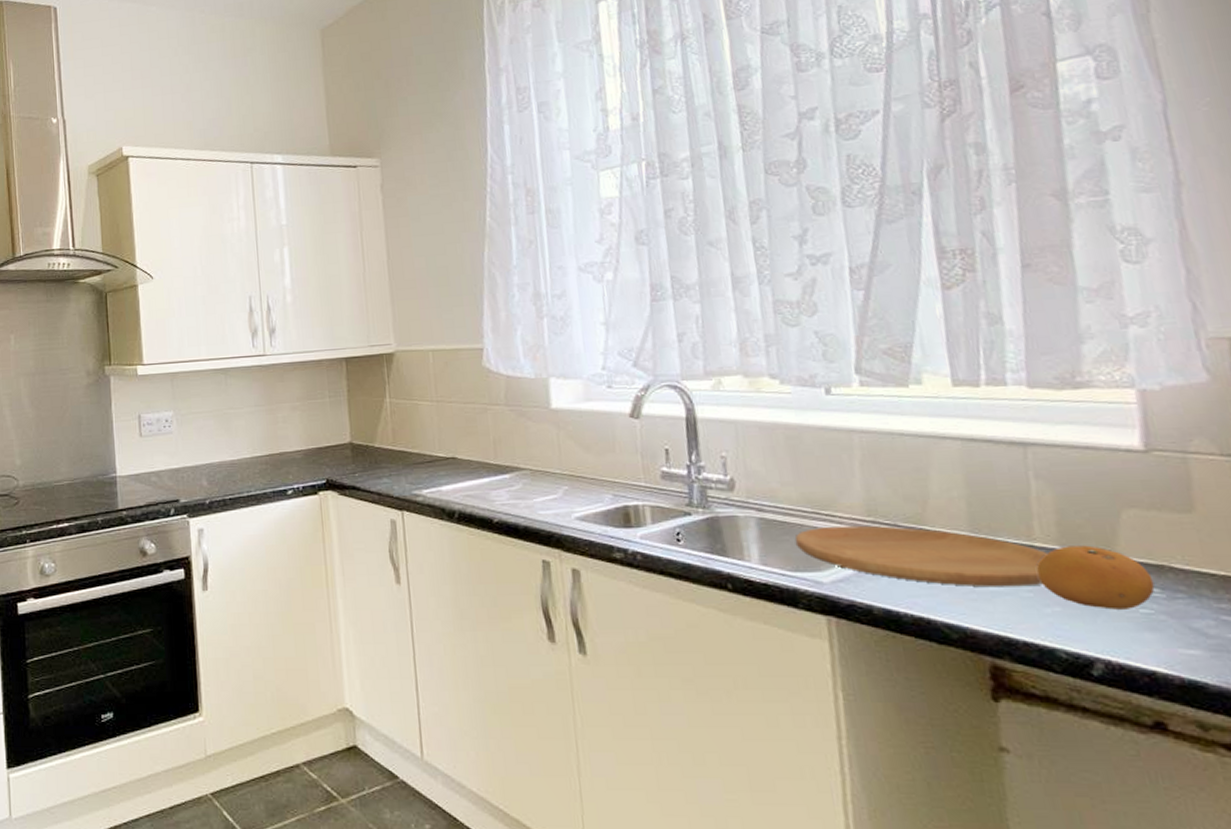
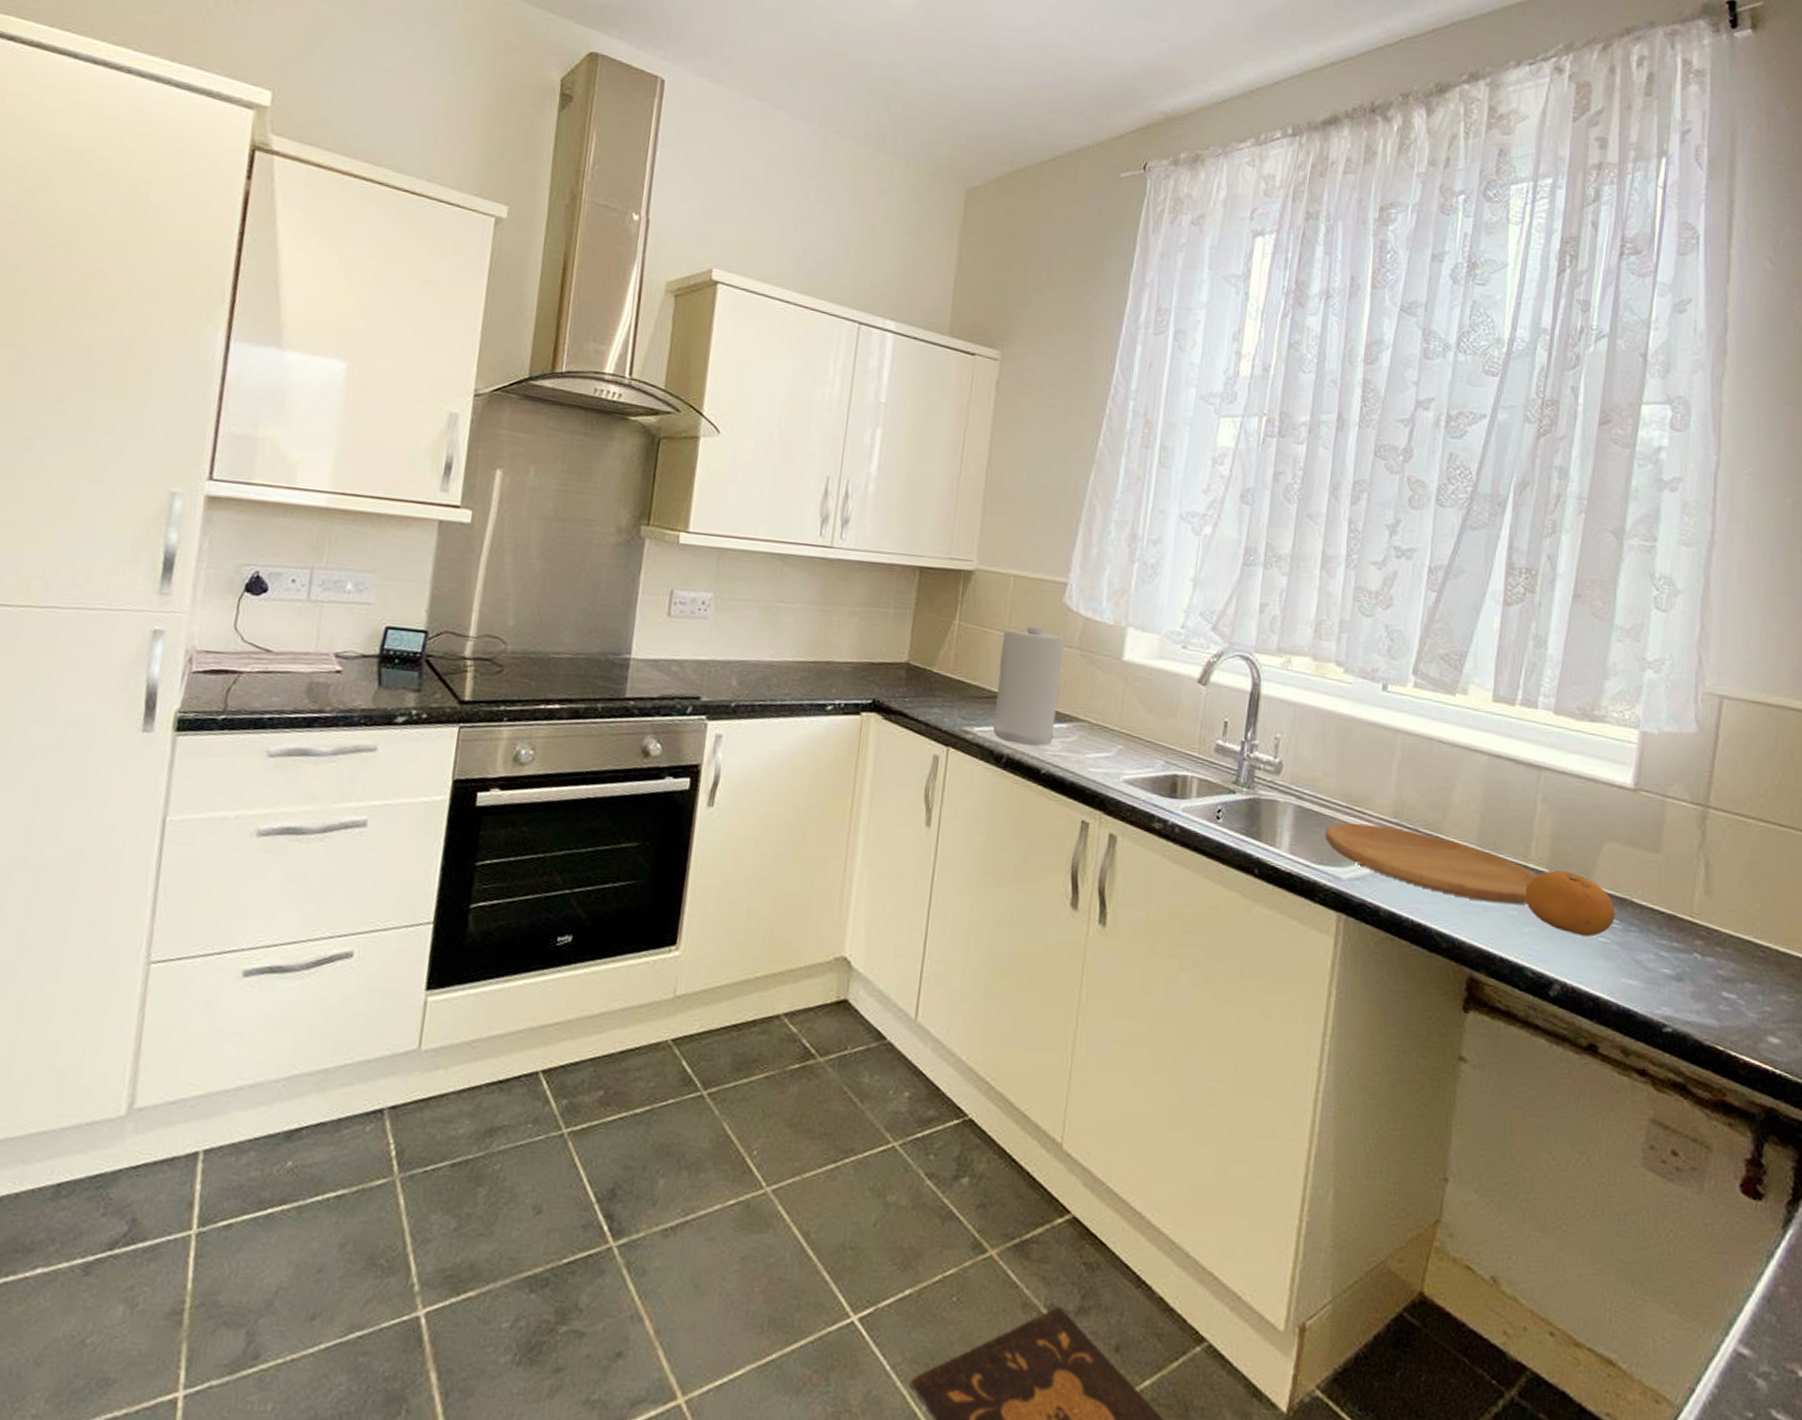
paper towel holder: none [432,392,499,499] -> present [992,626,1066,747]

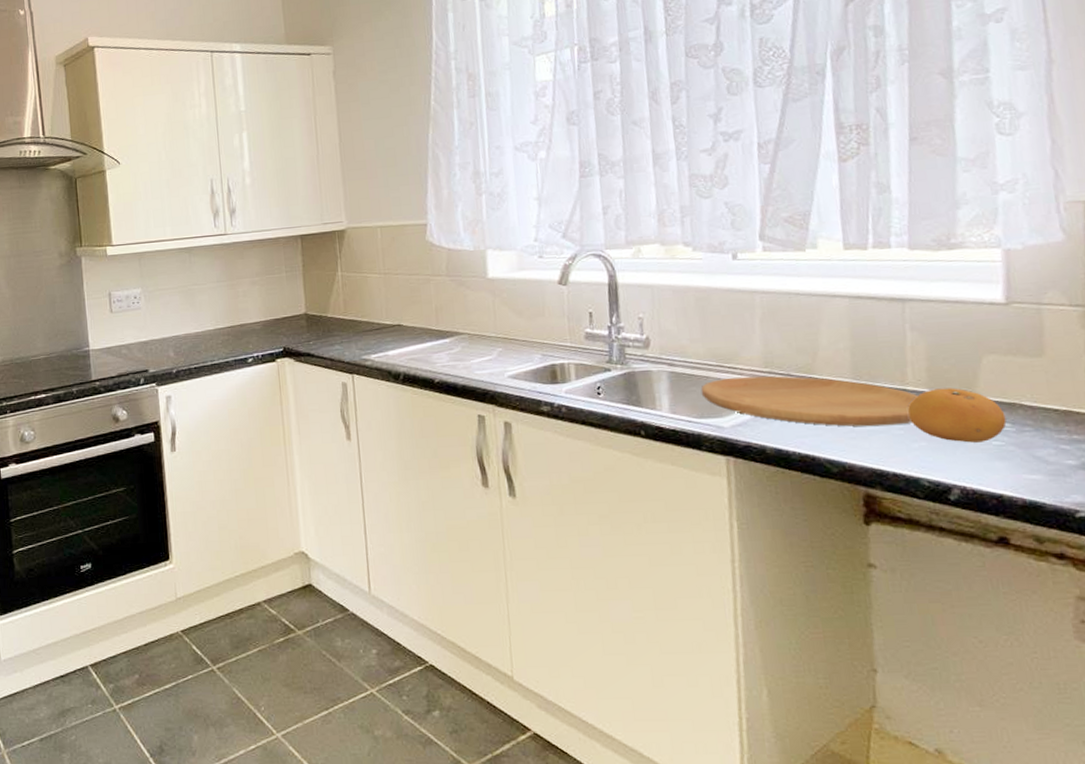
paper towel holder: present [992,626,1066,747] -> none [380,264,440,363]

